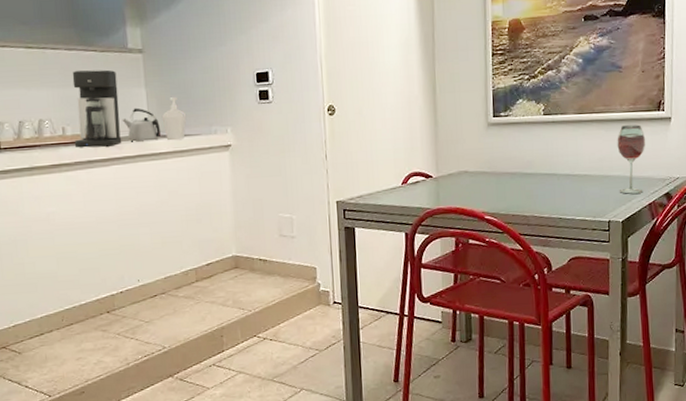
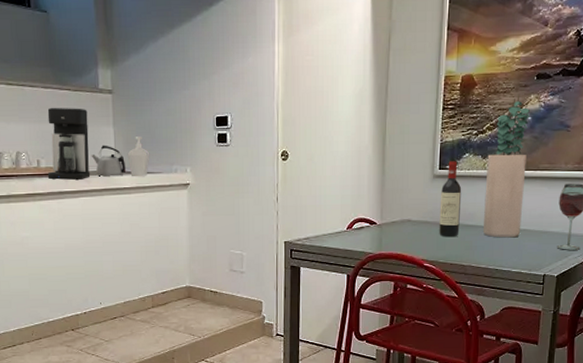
wine bottle: none [496,107,519,188] -> present [439,161,462,238]
vase: none [541,36,582,185] -> present [482,94,530,238]

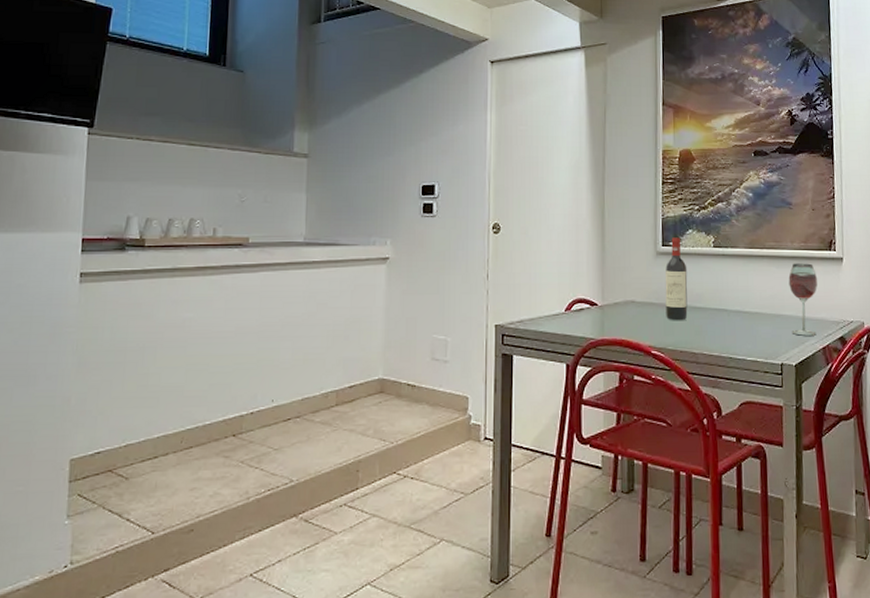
coffee maker: present [47,107,91,181] -> none [223,170,278,253]
kettle: present [91,145,127,178] -> none [277,213,317,250]
soap bottle: present [127,135,150,177] -> none [319,203,346,250]
vase: present [482,94,530,238] -> none [711,170,753,322]

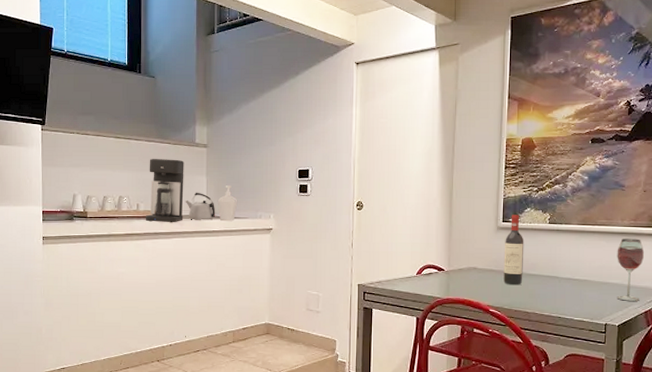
coffee maker: none [223,170,278,253] -> present [145,158,184,223]
kettle: none [277,213,317,250] -> present [185,192,216,221]
soap bottle: none [319,203,346,250] -> present [217,184,238,222]

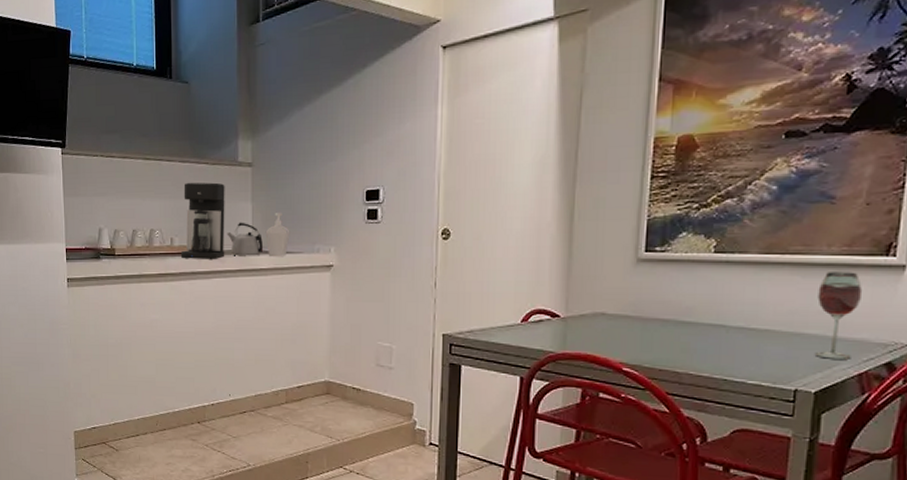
wine bottle: present [503,215,524,286] -> none [644,241,677,337]

